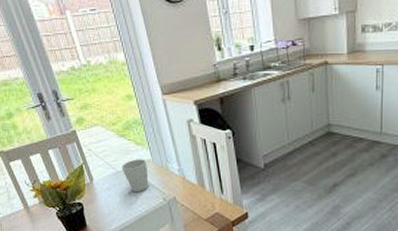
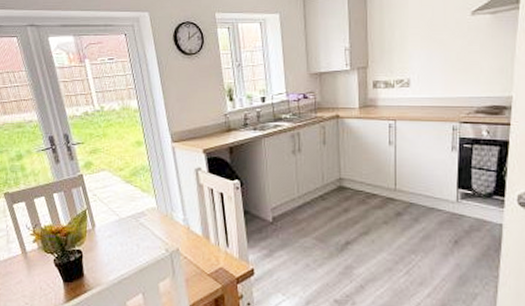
mug: present [121,159,149,193] -> none [125,206,152,242]

